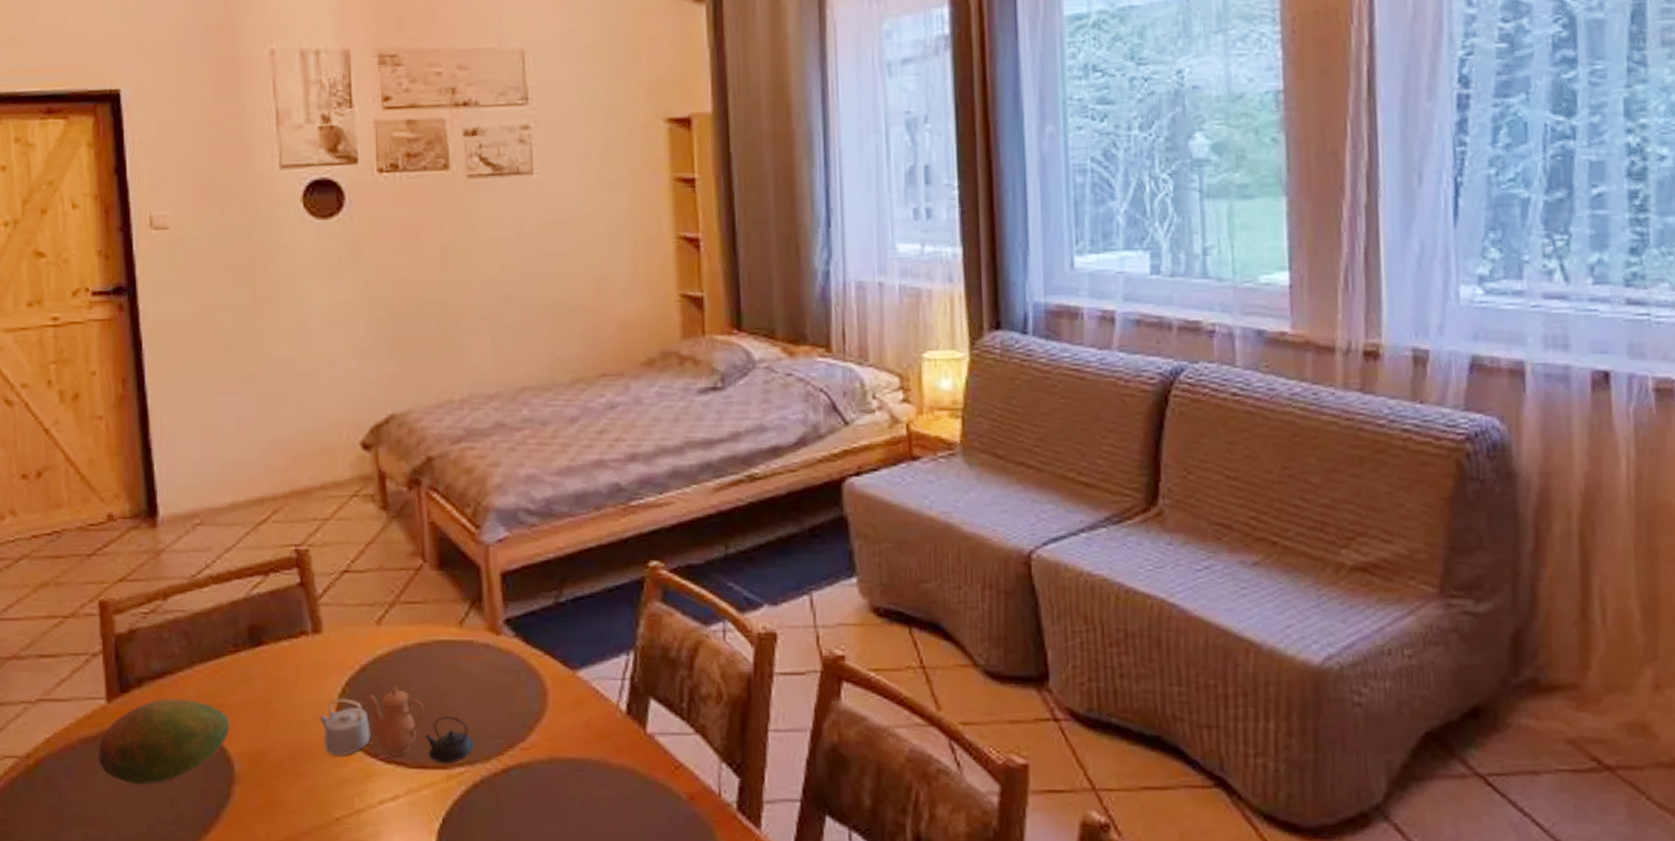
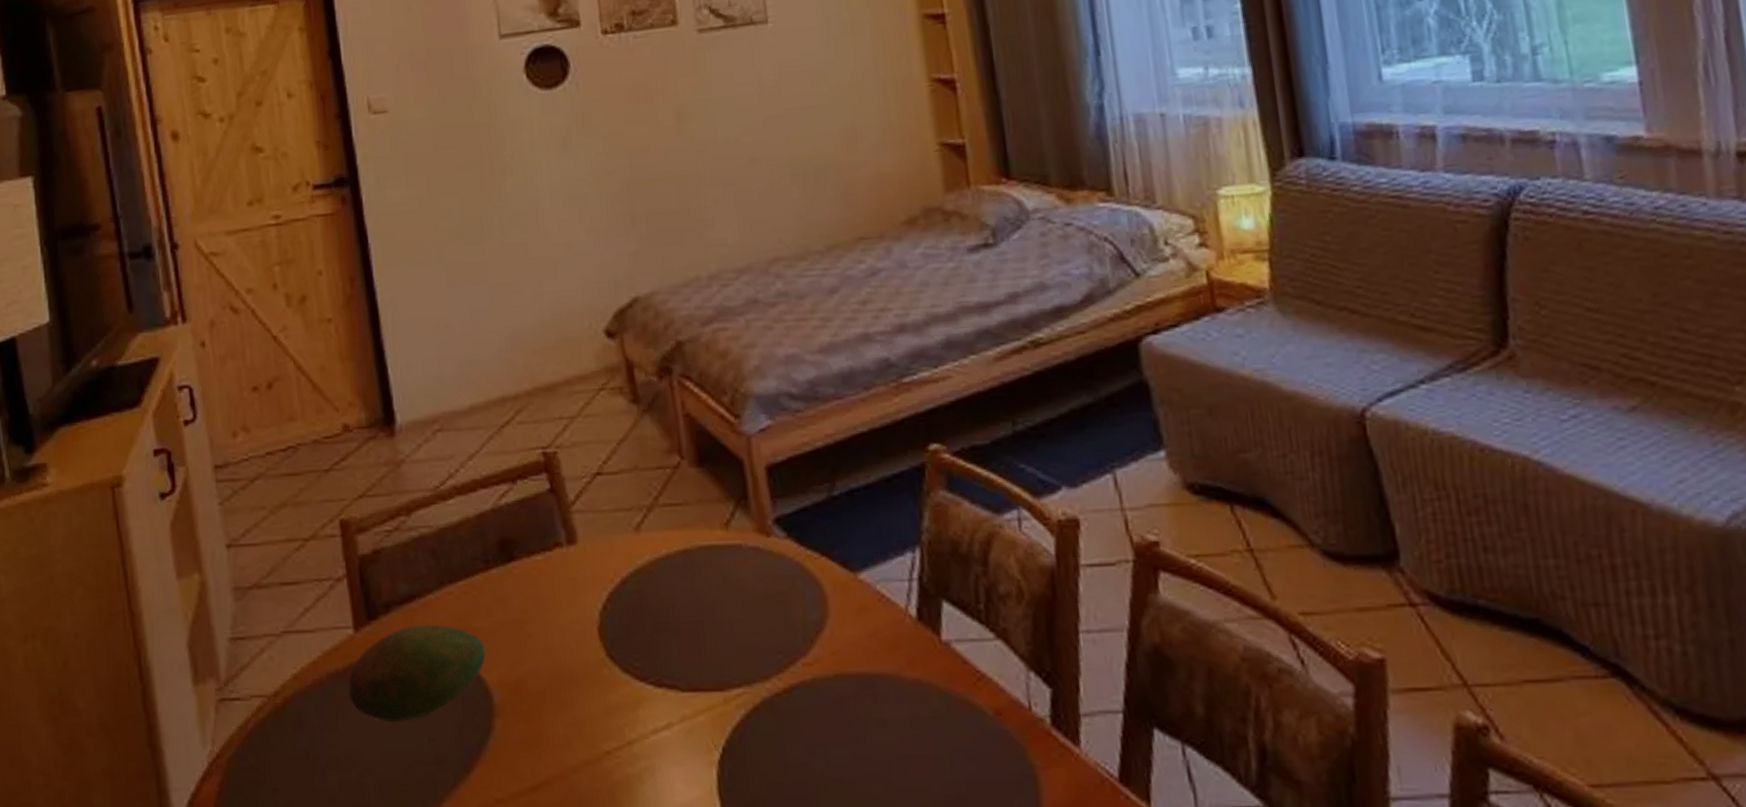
teapot: present [319,685,476,764] -> none [580,599,753,685]

